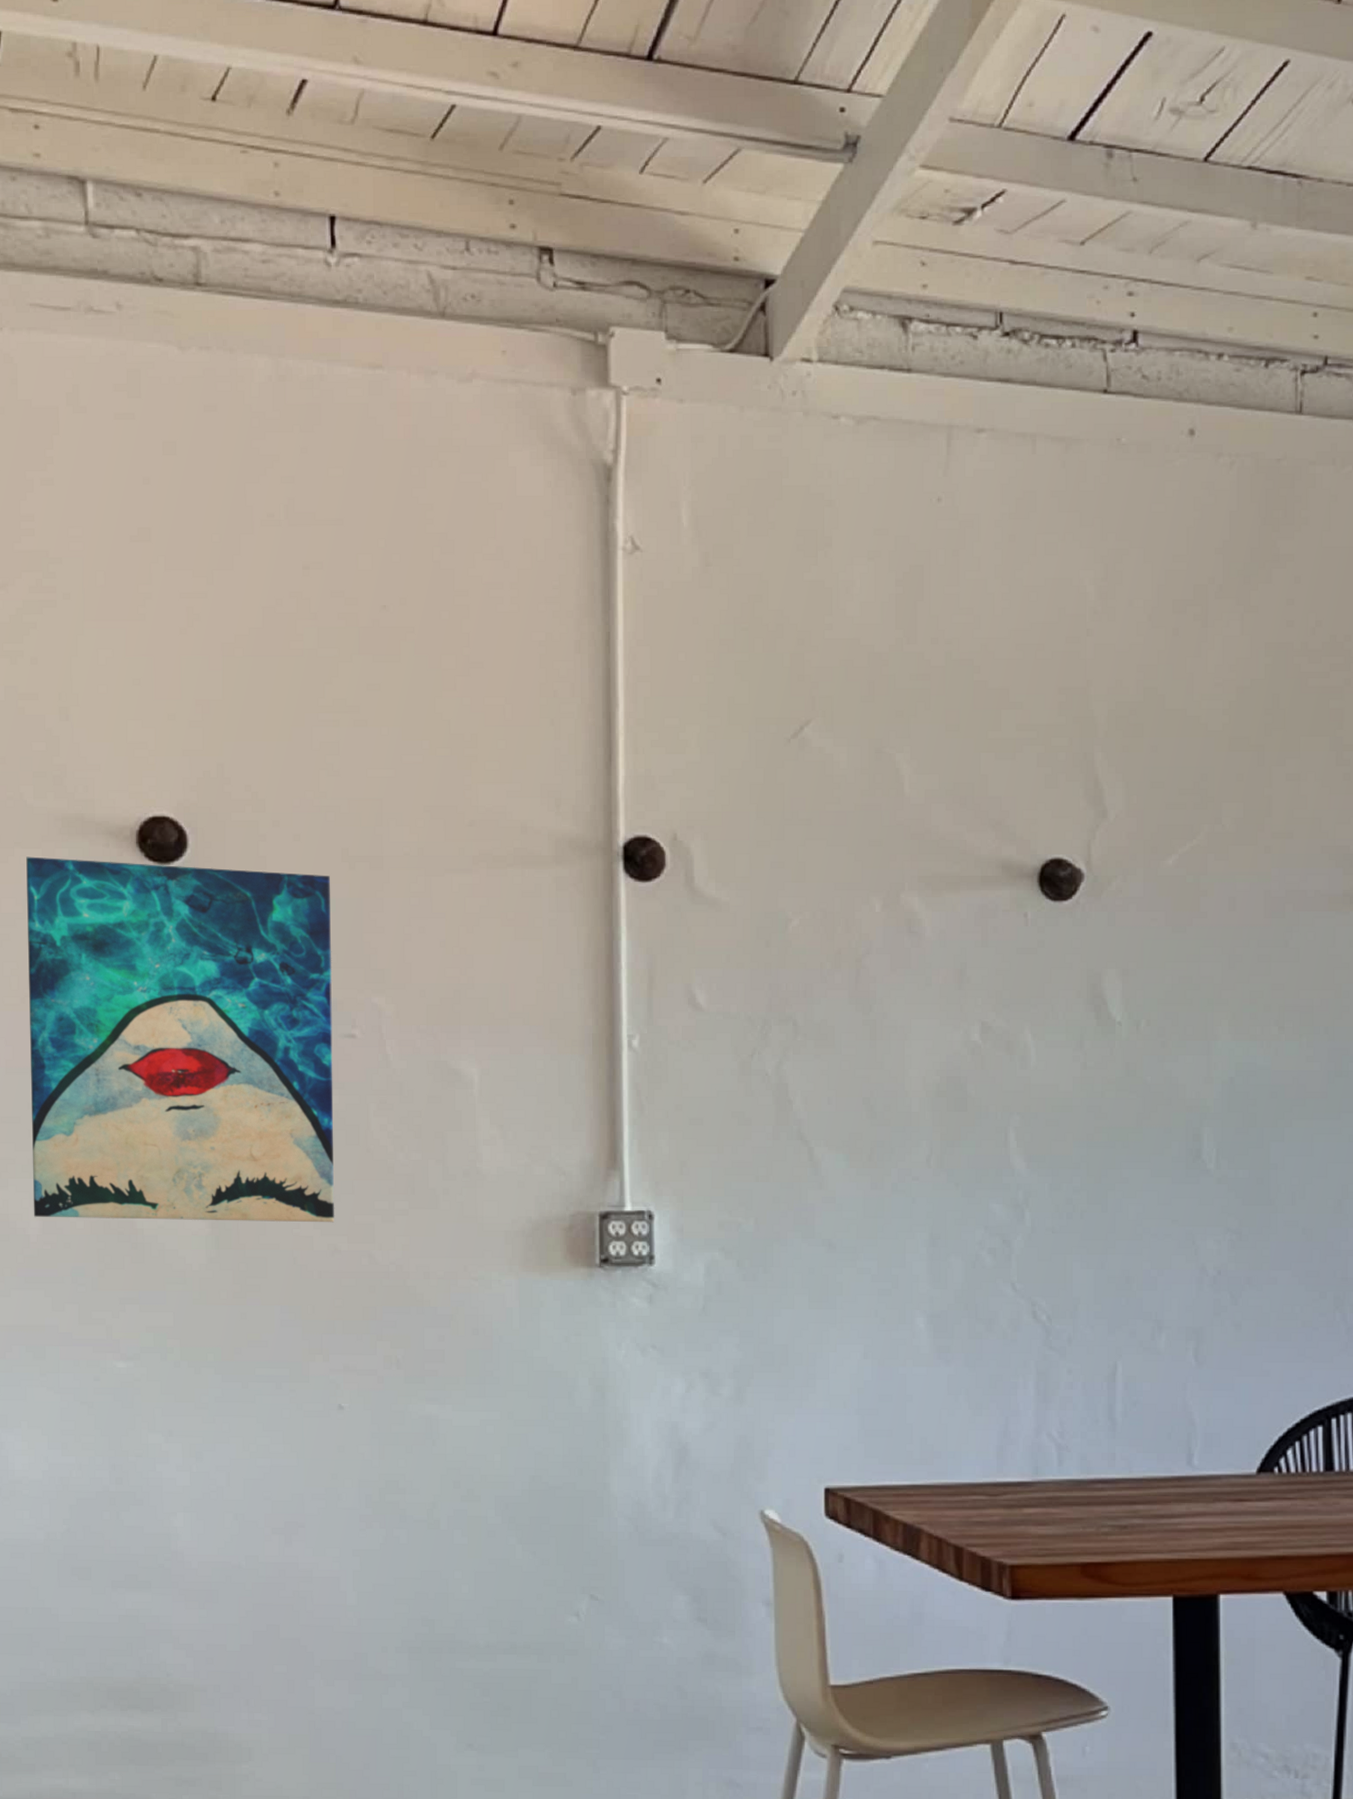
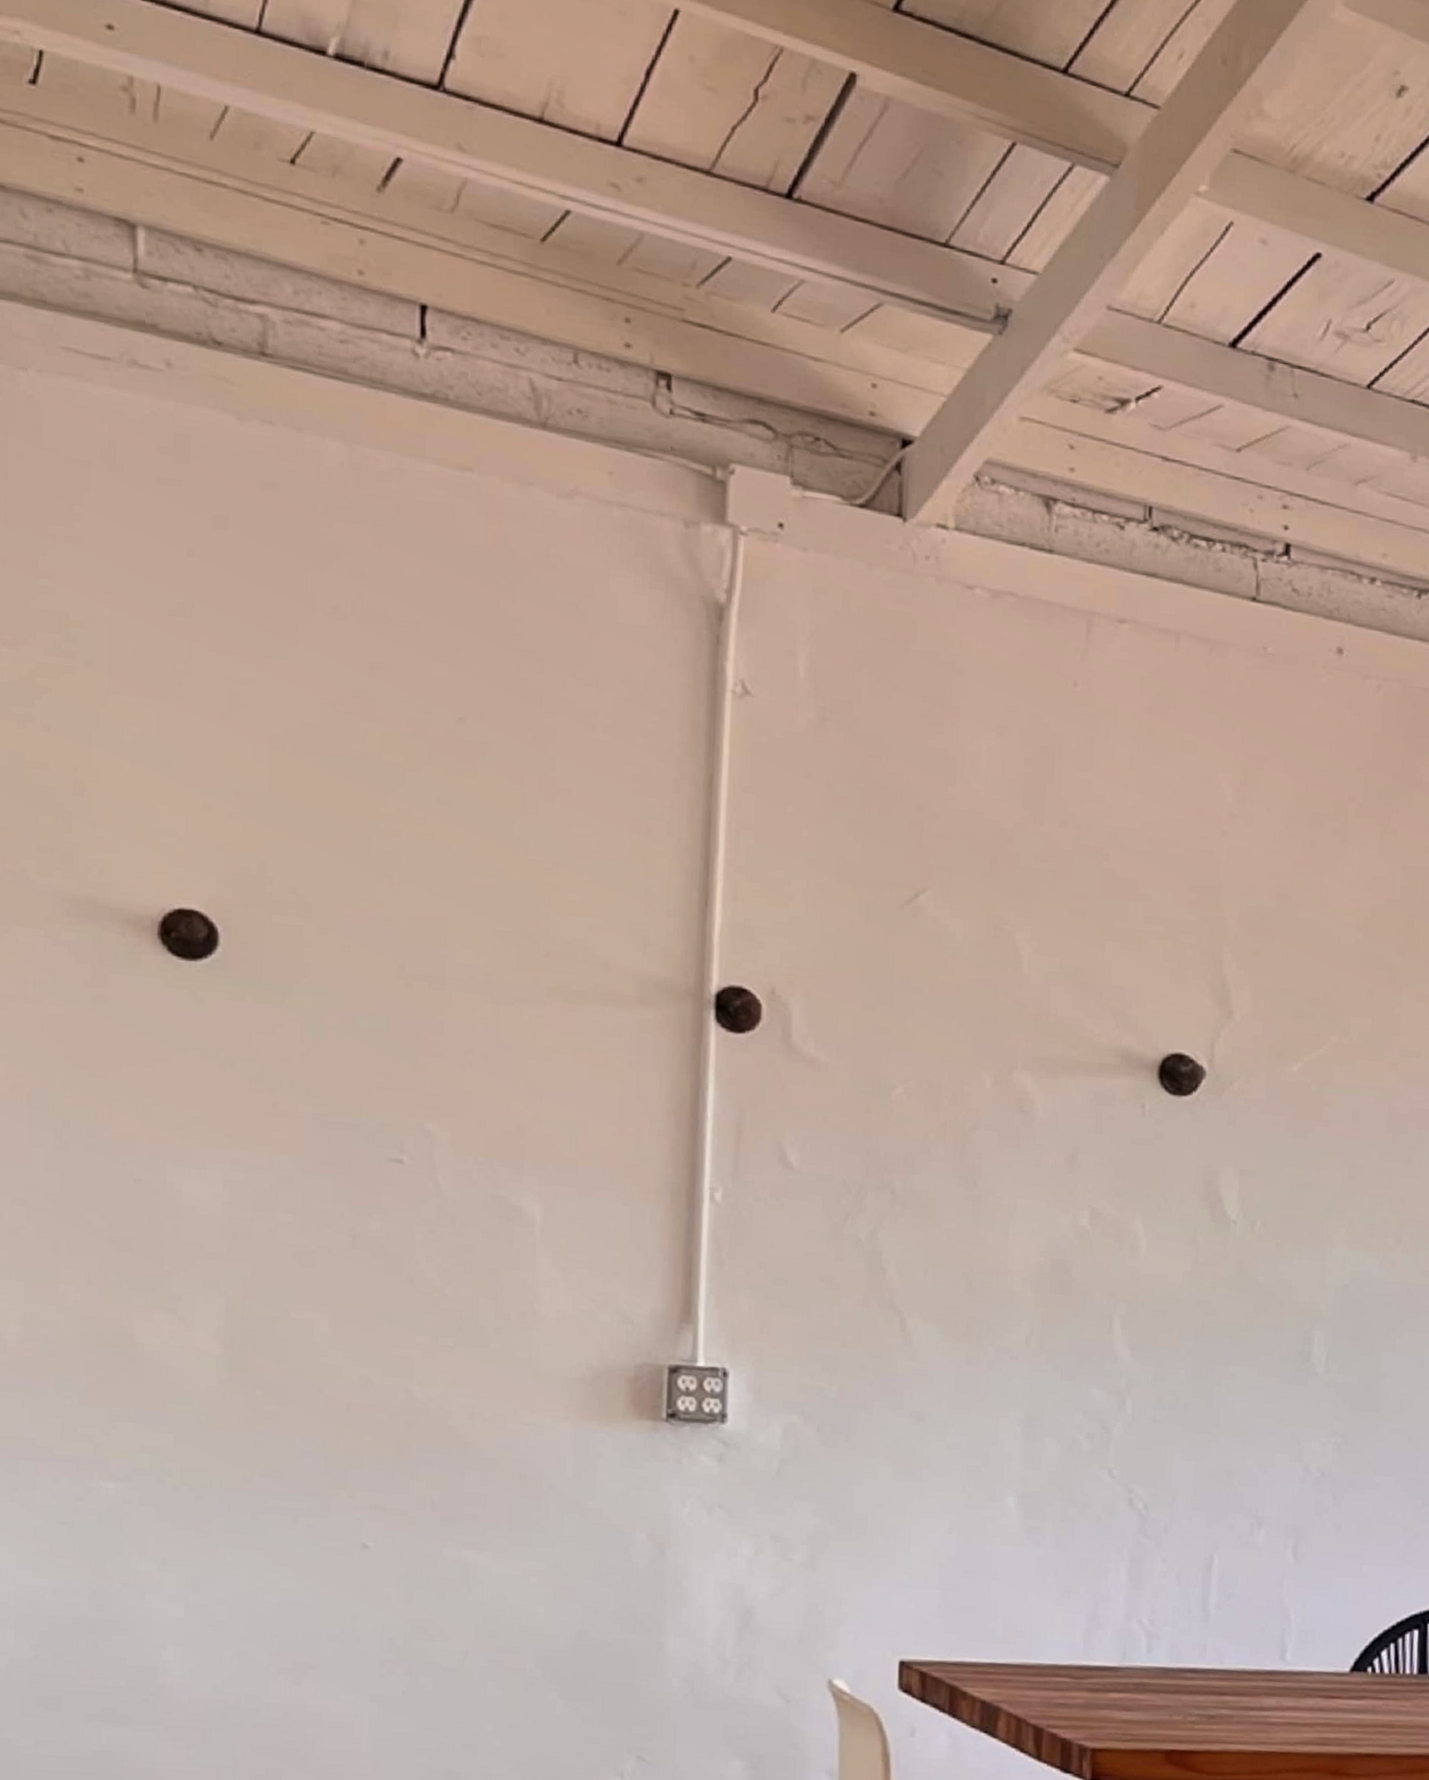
wall art: present [26,856,335,1223] -> none [12,936,383,1354]

